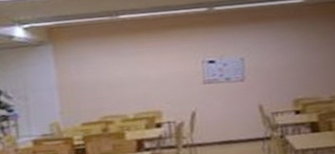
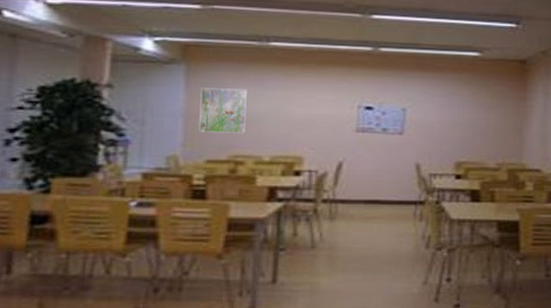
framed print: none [68,59,110,100] -> present [199,88,247,134]

